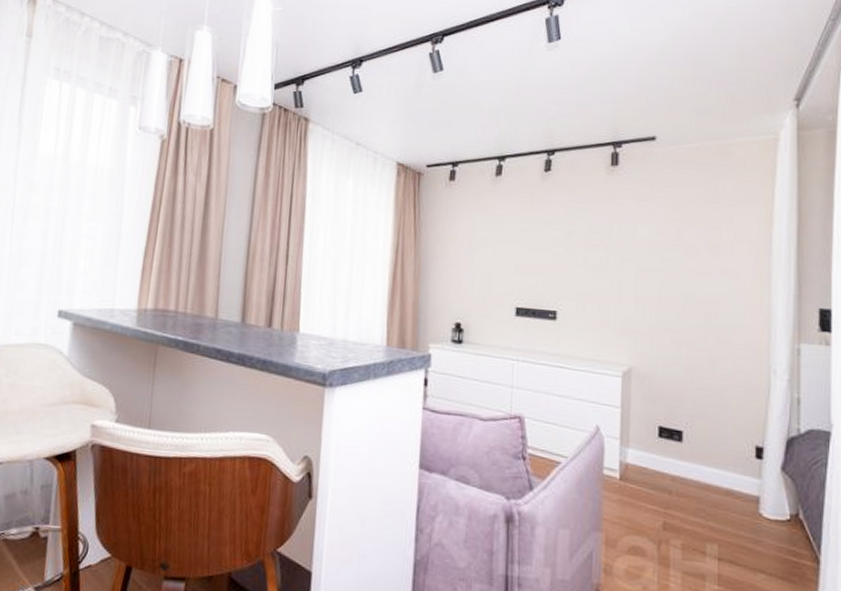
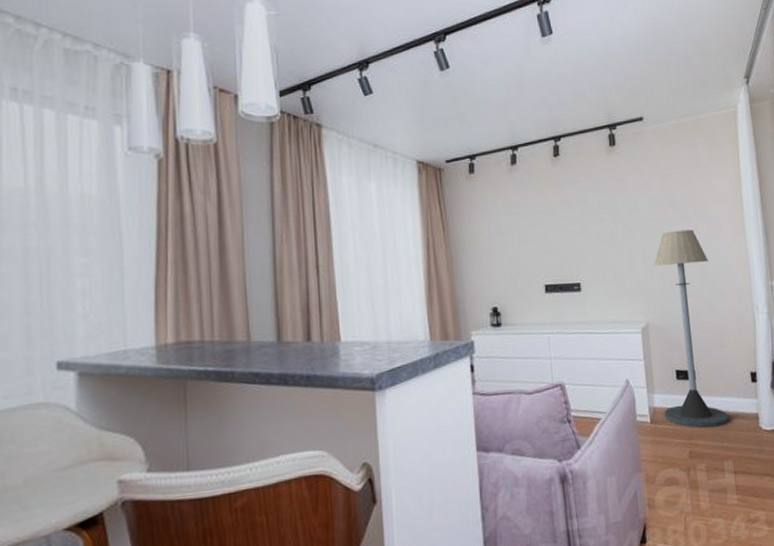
floor lamp: none [638,268,720,501] -> present [653,230,729,428]

